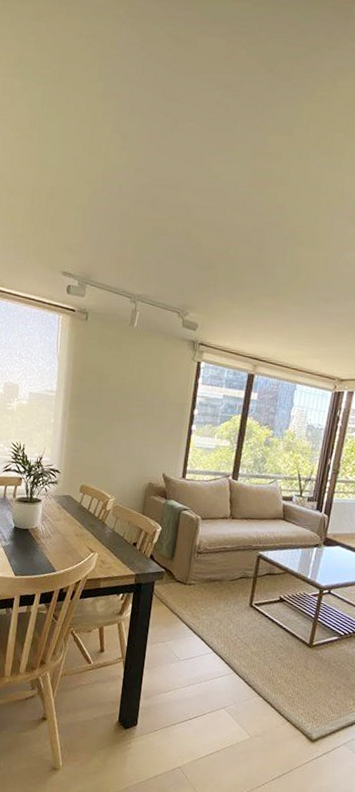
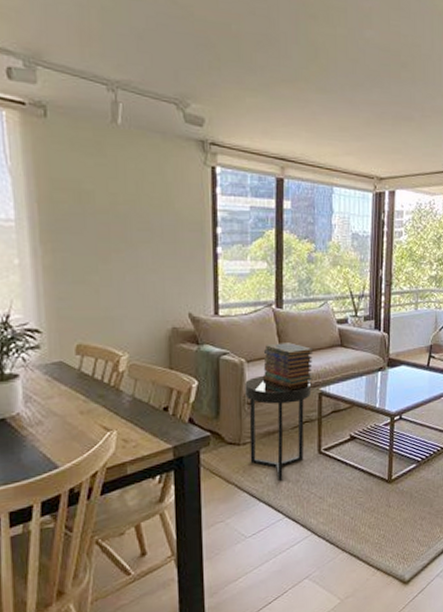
side table: none [192,532,253,621] -> present [245,375,312,481]
book stack: none [212,508,259,547] -> present [262,342,314,388]

